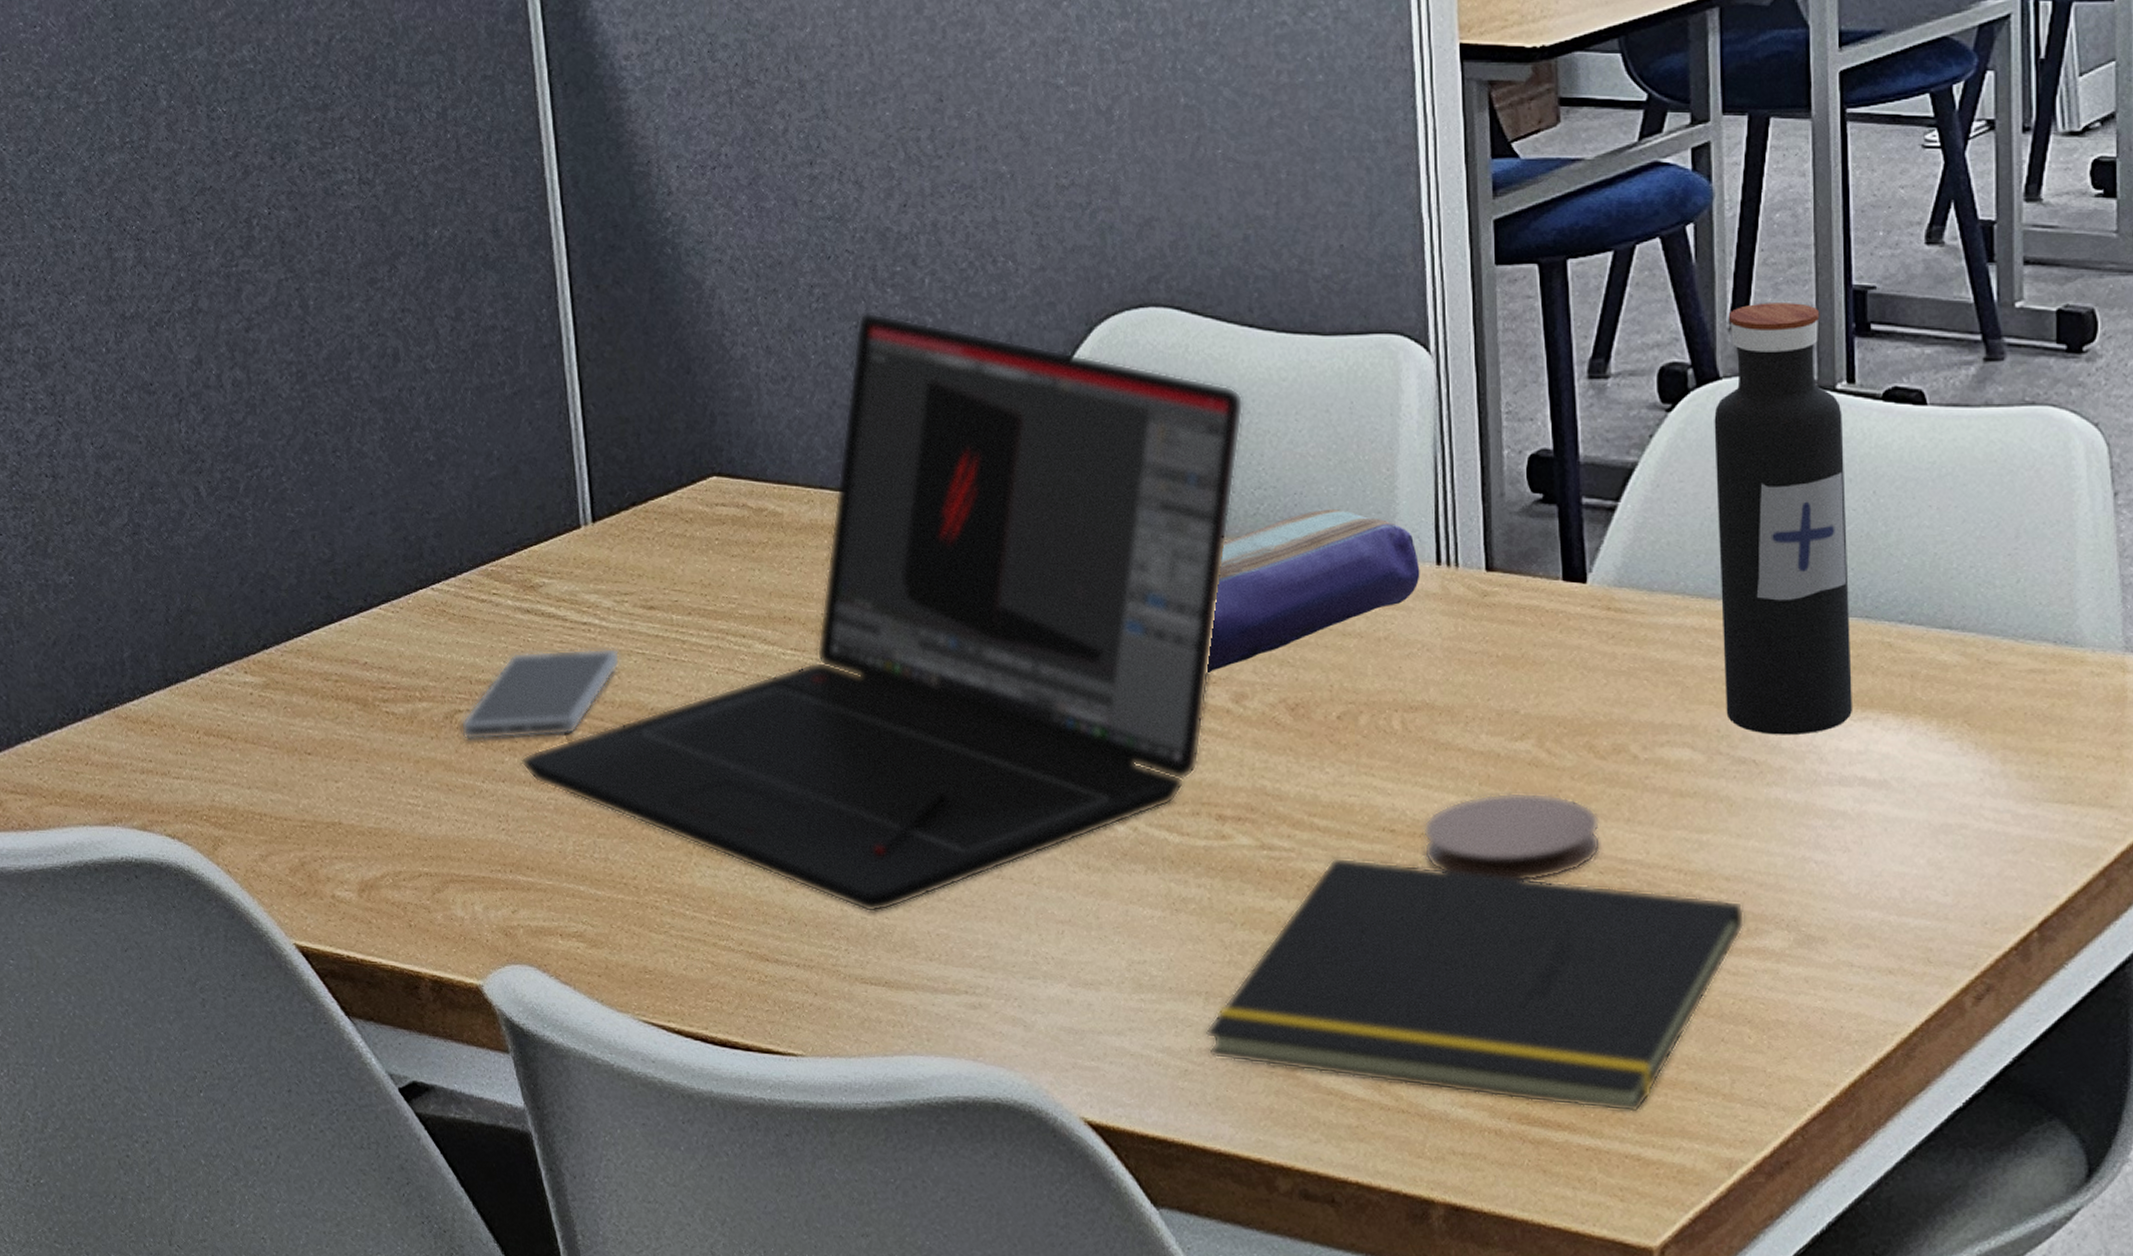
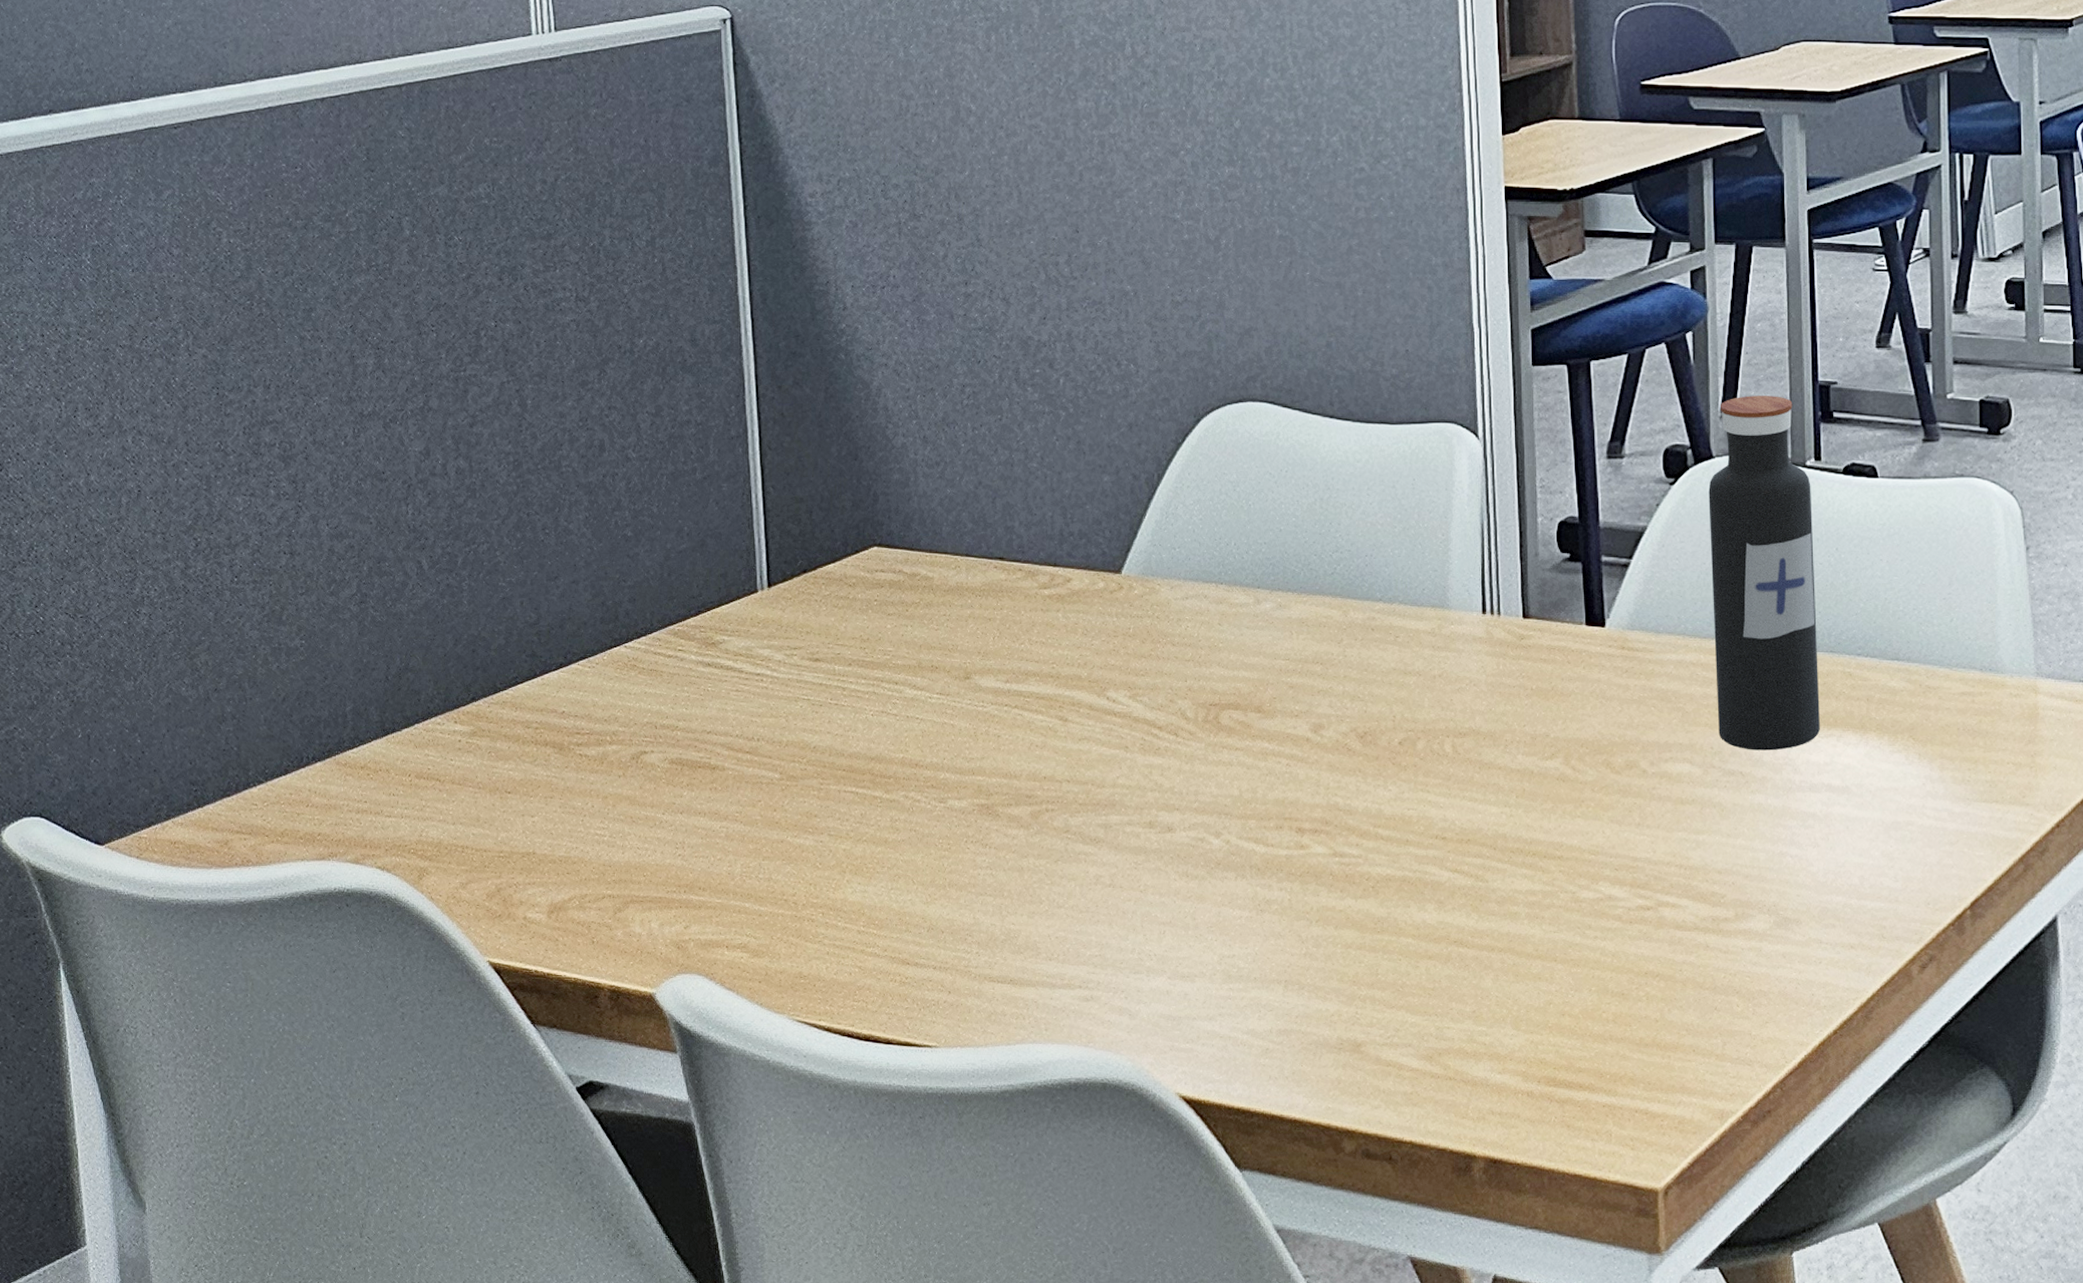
smartphone: present [460,647,620,741] -> none [645,695,788,778]
laptop: present [521,312,1244,913] -> none [697,407,1325,920]
notepad: present [1205,857,1745,1112] -> none [1284,862,1734,1073]
pencil case: present [1206,509,1420,675] -> none [1290,568,1469,709]
coaster: present [1422,792,1601,881] -> none [1468,803,1616,878]

